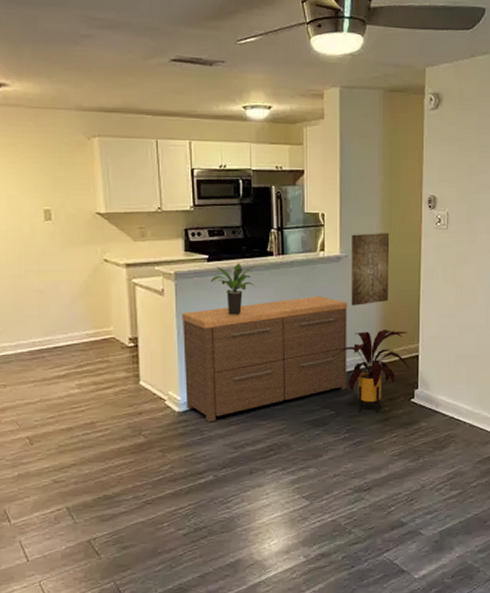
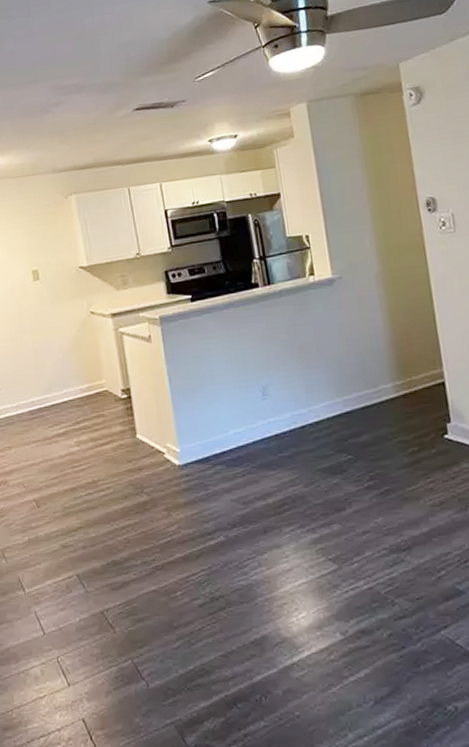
dresser: present [181,296,348,422] -> none [171,324,363,475]
potted plant: present [210,263,256,315] -> none [196,299,245,356]
house plant: present [333,330,411,413] -> none [341,355,438,455]
wall art: present [351,233,390,306] -> none [343,246,397,332]

